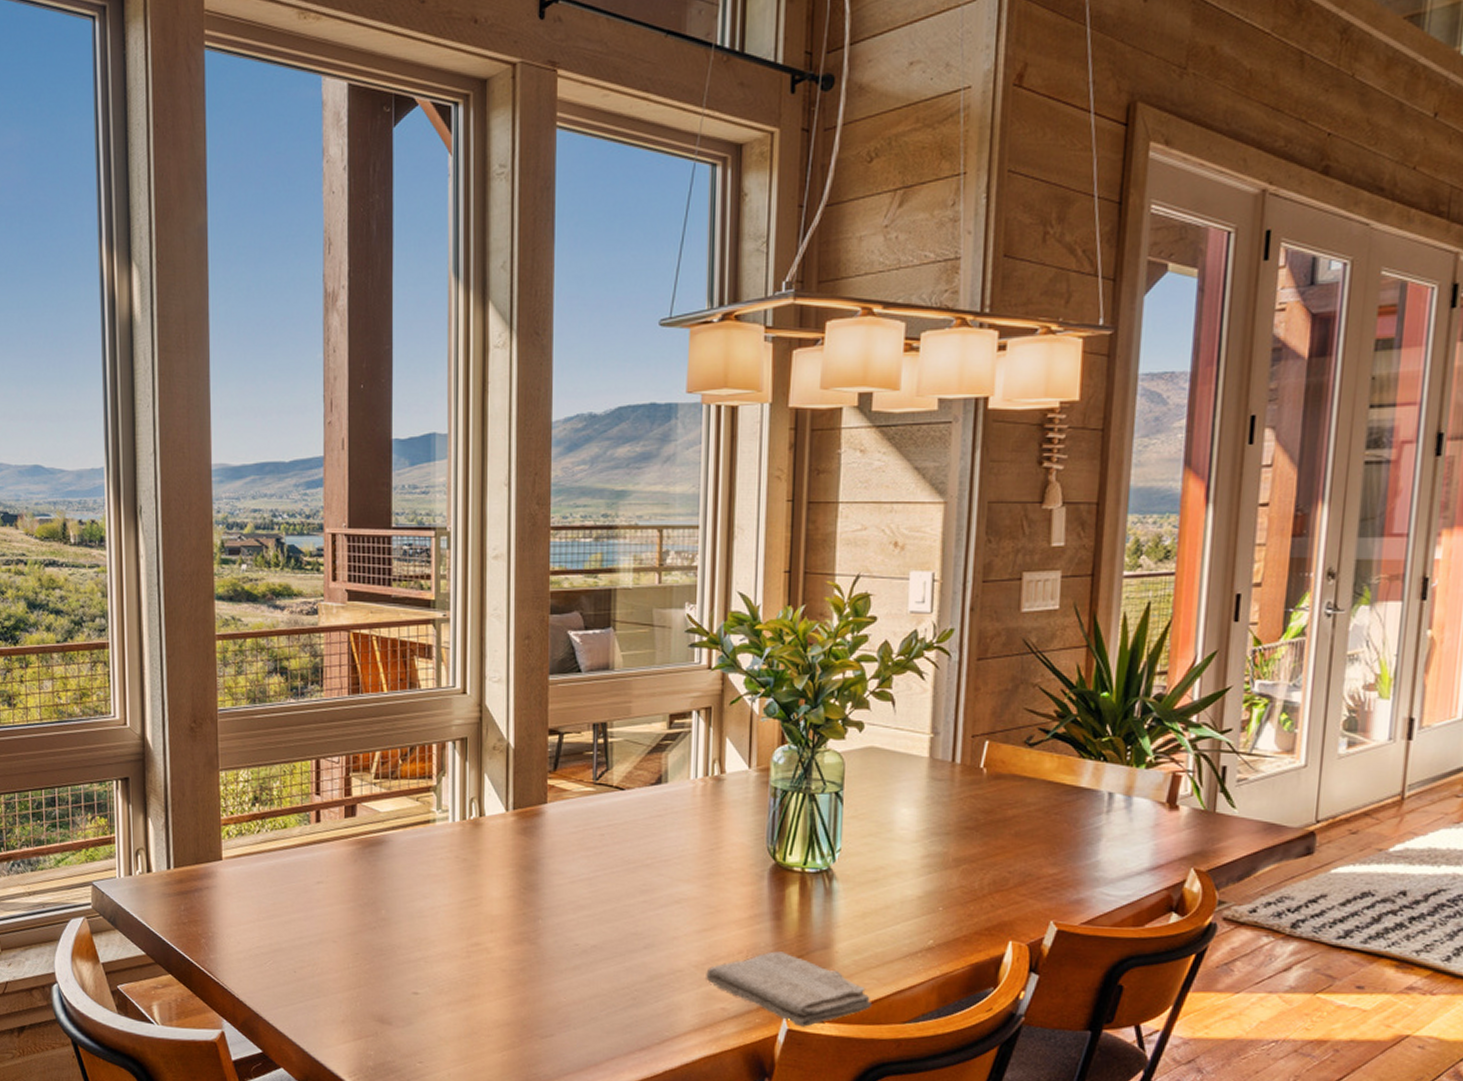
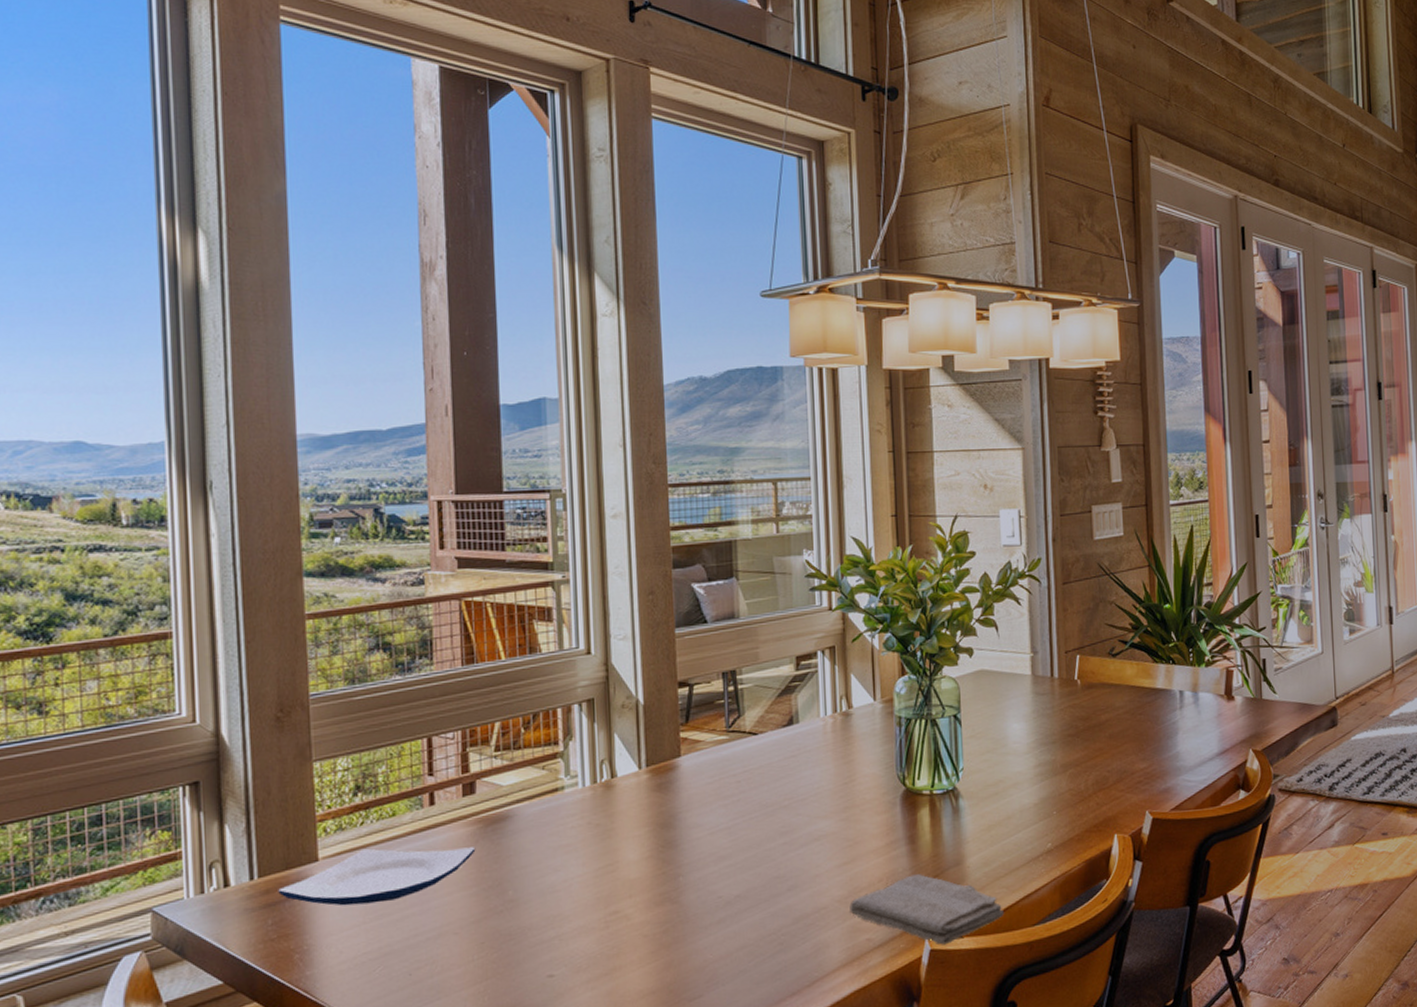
plate: none [189,854,354,904] -> present [278,847,476,906]

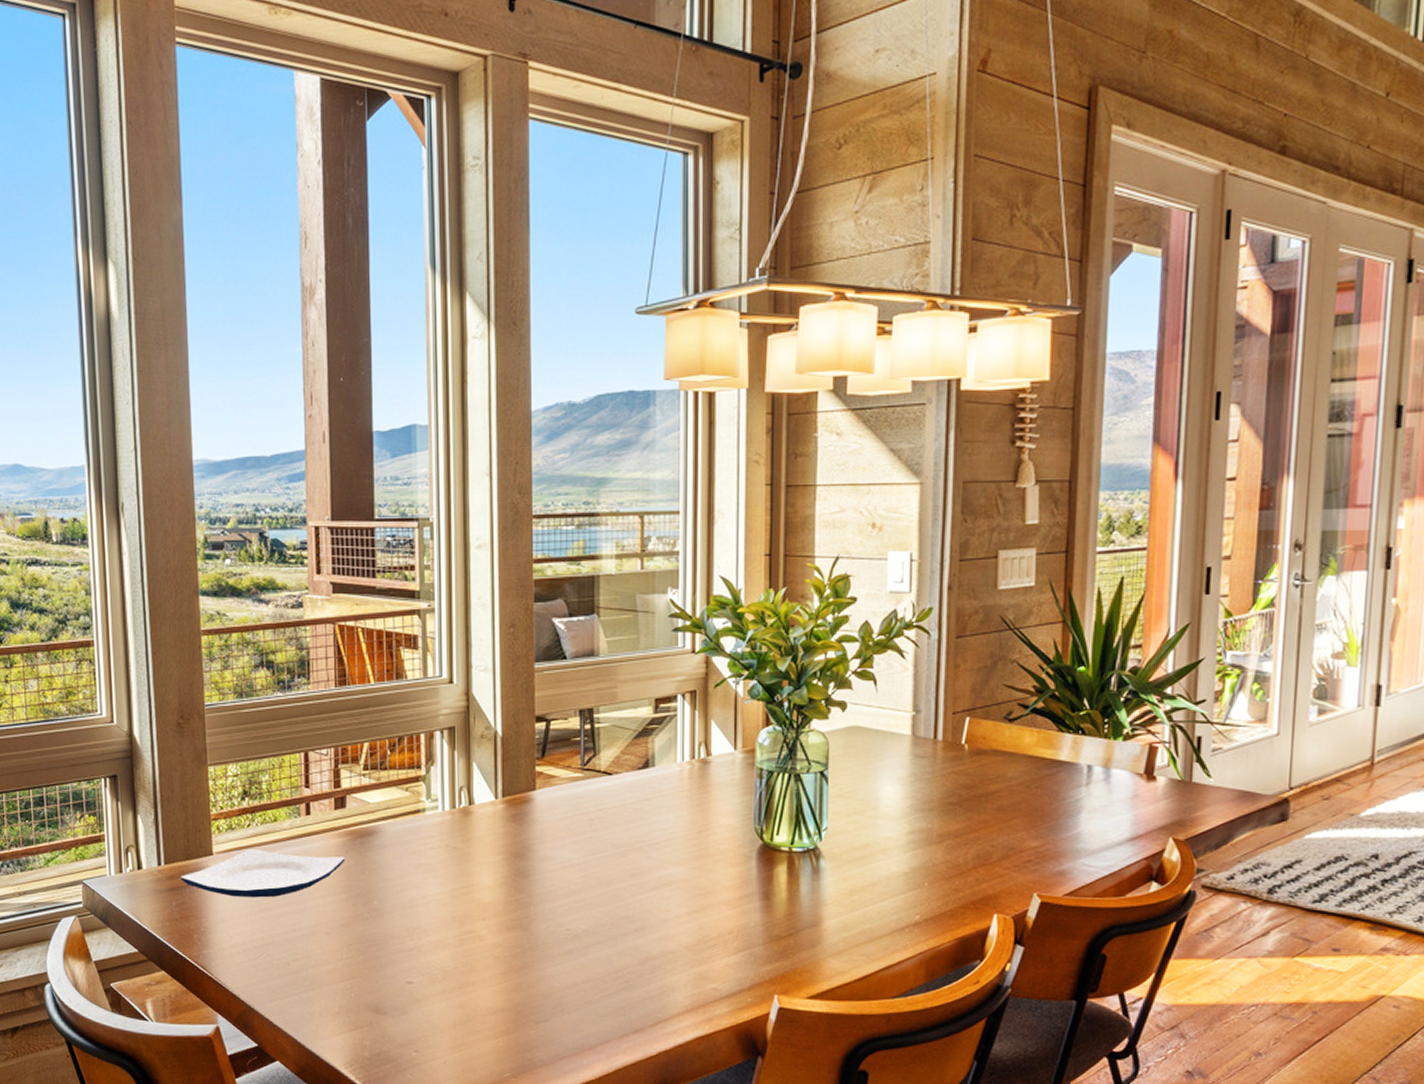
washcloth: present [849,874,1004,945] -> none [697,931,861,1005]

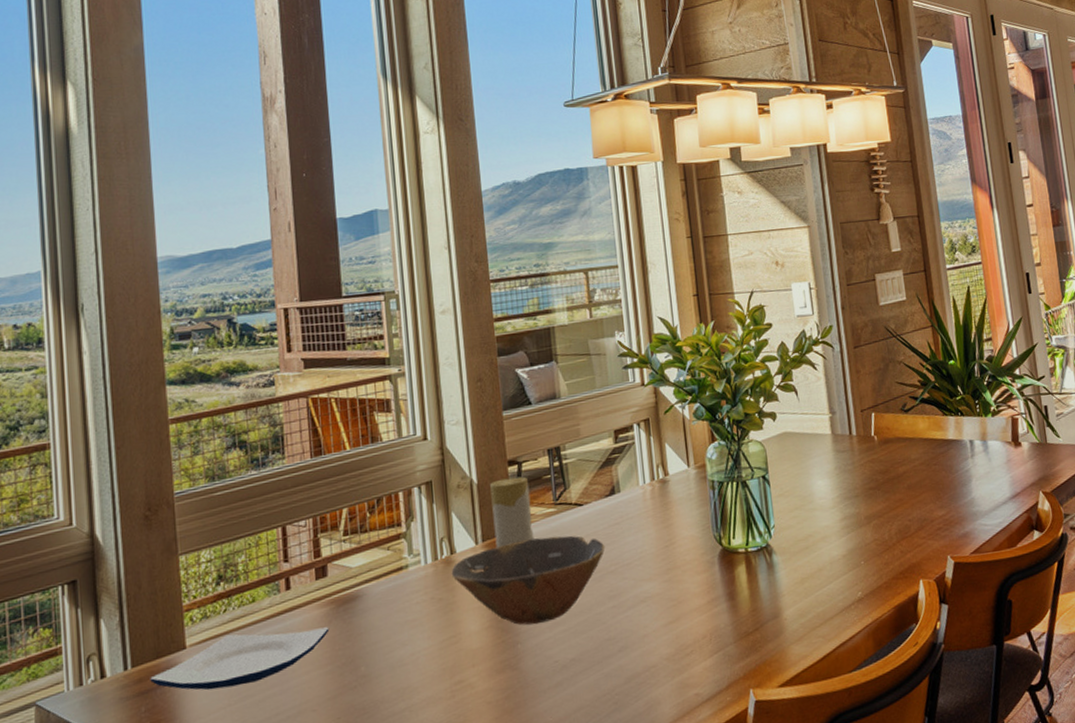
bowl: none [468,802,632,890] -> present [451,535,606,625]
candle: none [515,735,557,806] -> present [490,476,534,548]

